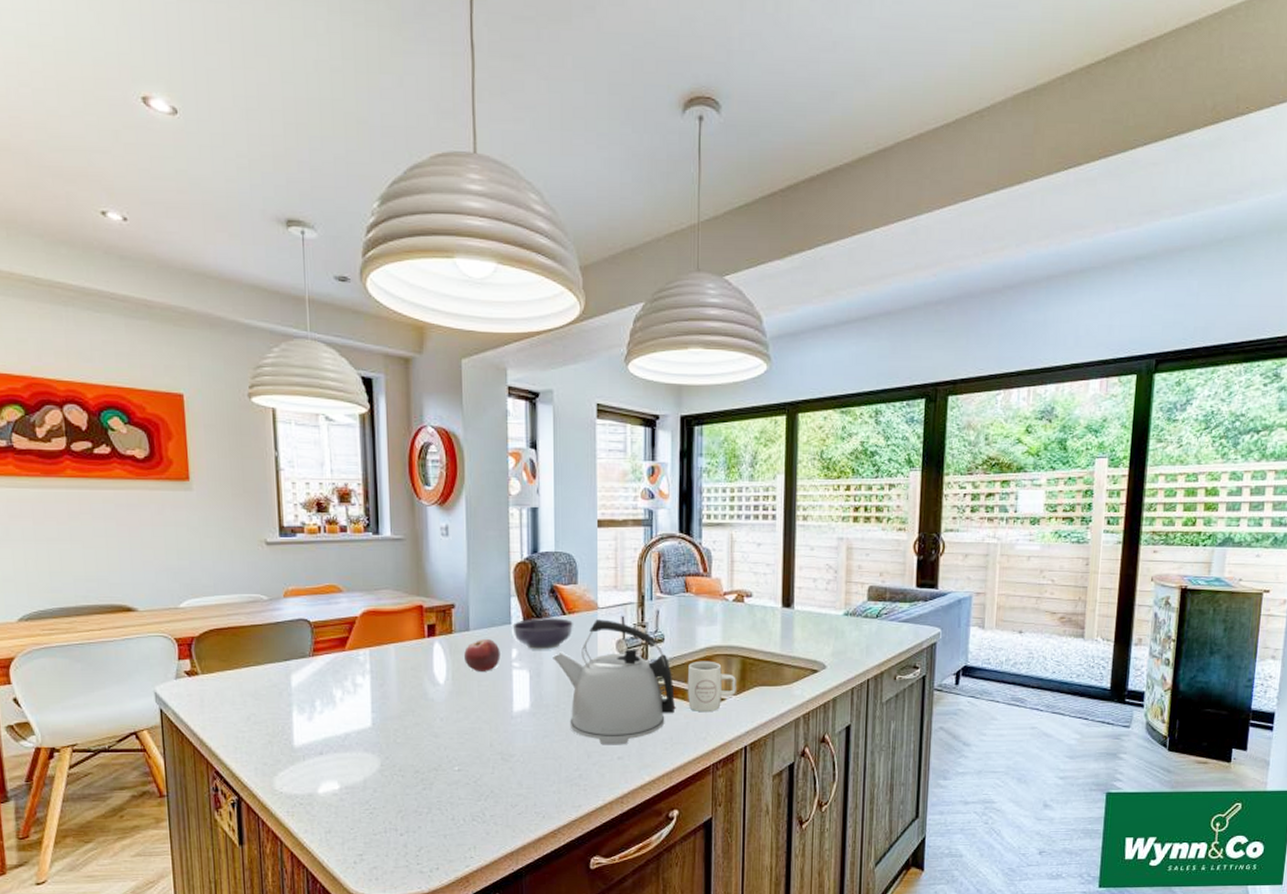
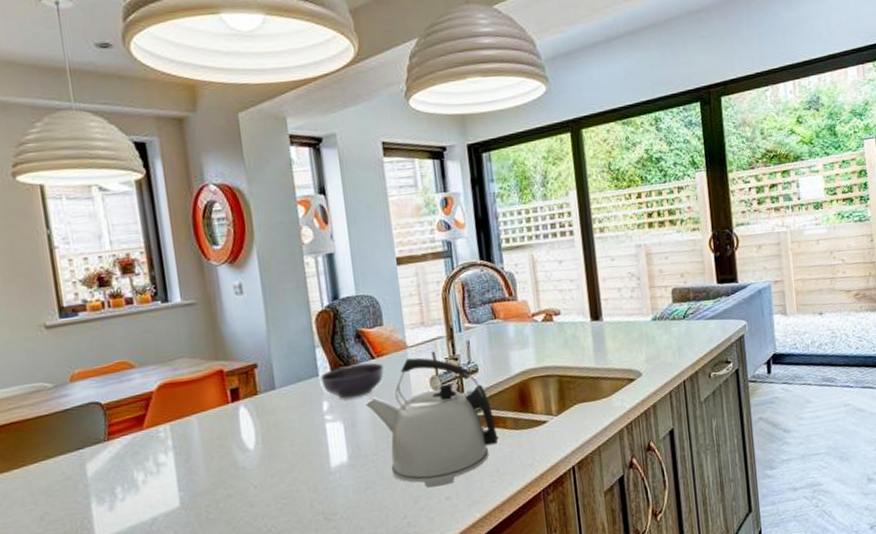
fruit: present [464,638,500,671] -> none [272,394,312,431]
mug: present [687,661,736,713] -> none [505,384,557,439]

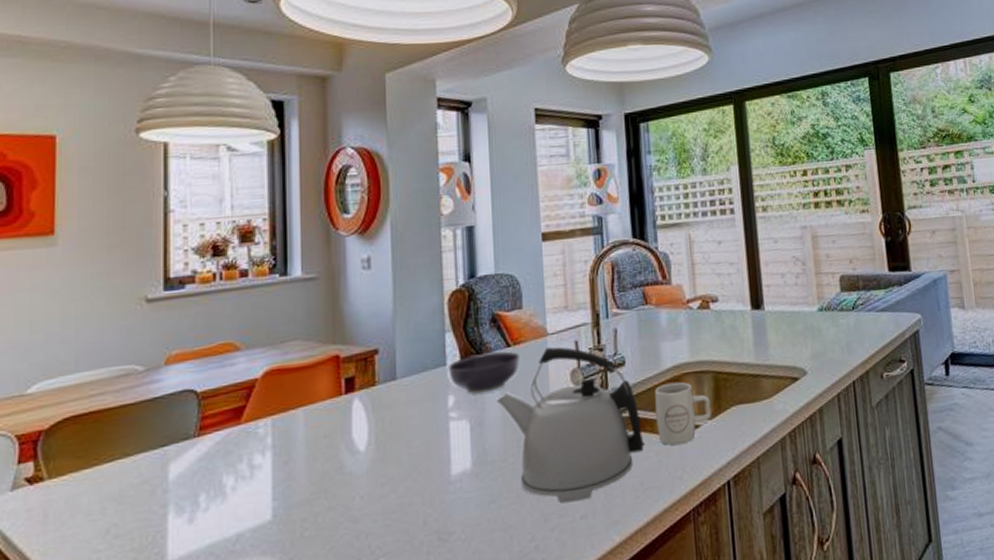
mug: none [505,384,557,439] -> present [654,381,711,446]

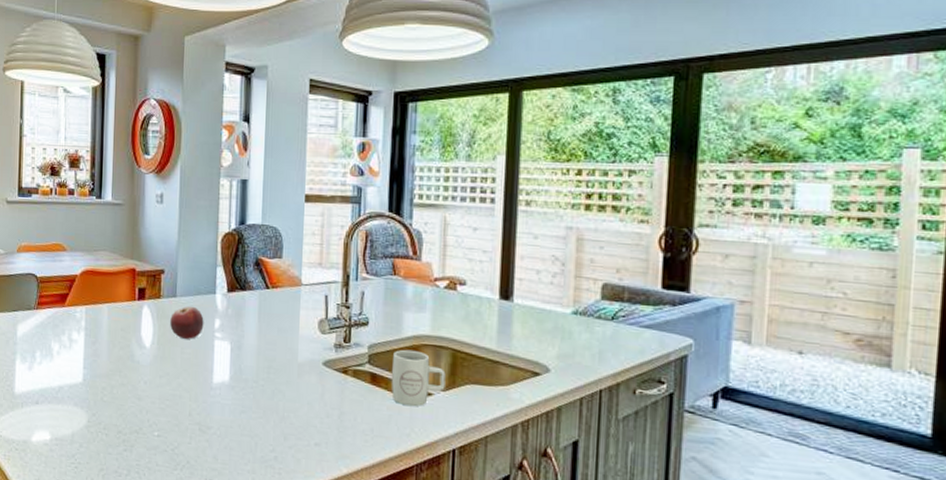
fruit: none [390,386,434,430] -> present [170,306,204,339]
bowl: present [448,351,520,394] -> none [217,290,276,323]
kettle: present [497,347,645,503] -> none [254,296,378,431]

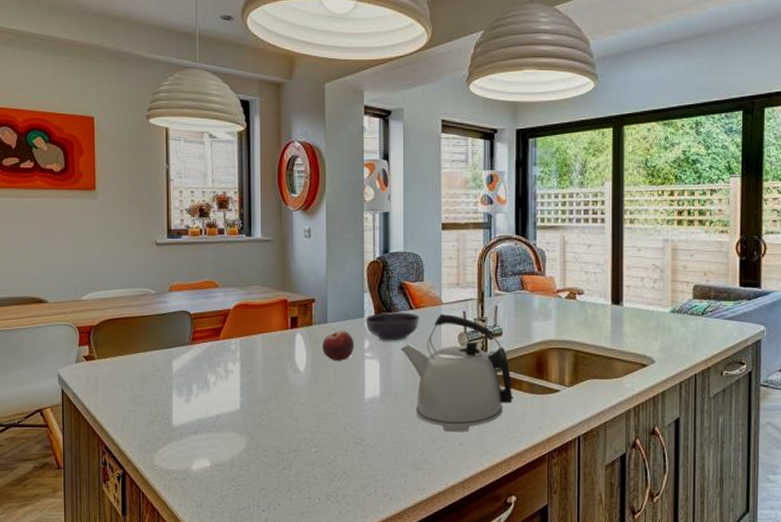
bowl: none [217,290,276,323] -> present [365,312,419,342]
kettle: none [254,296,378,431] -> present [401,314,513,432]
mug: present [391,349,446,407] -> none [523,354,570,403]

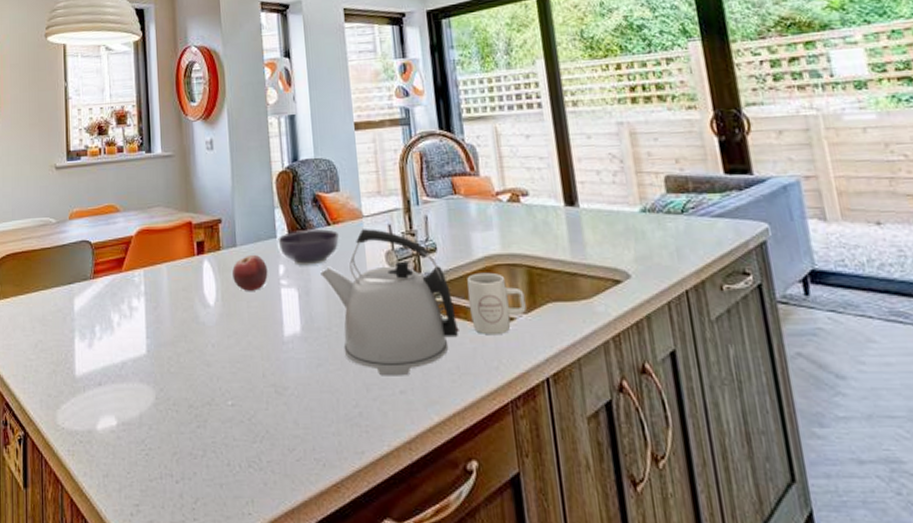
mug: none [523,354,570,403] -> present [467,272,526,336]

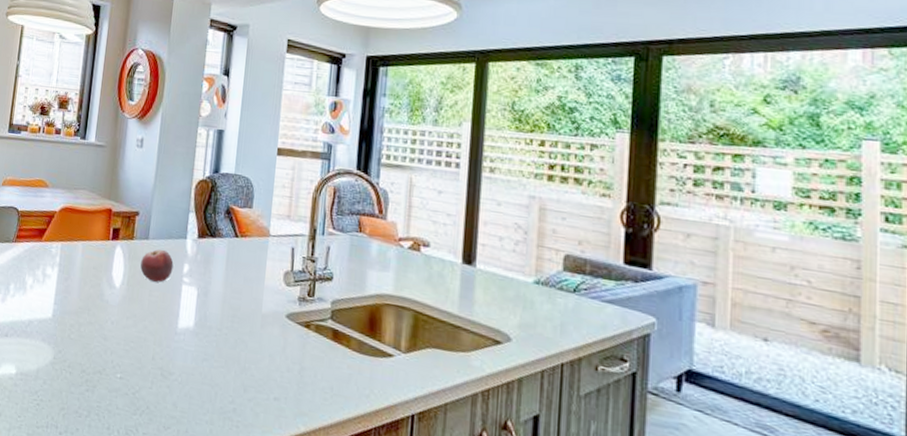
bowl: present [278,229,339,266] -> none [187,236,244,270]
kettle: present [320,229,459,376] -> none [221,247,339,385]
mug: present [467,272,526,336] -> none [352,307,407,368]

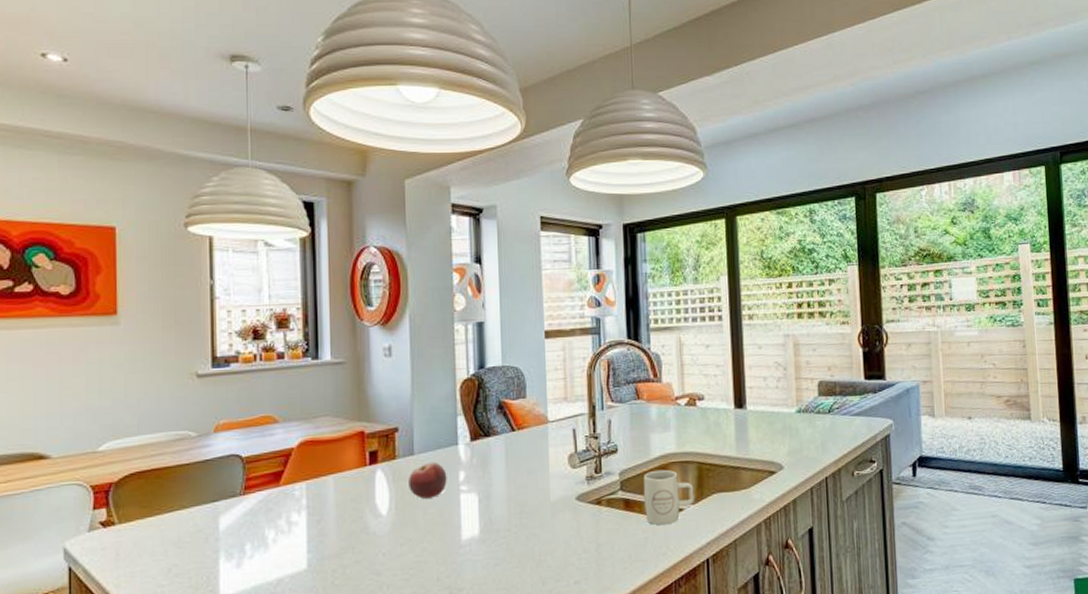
mug: none [352,307,407,368] -> present [643,469,694,526]

